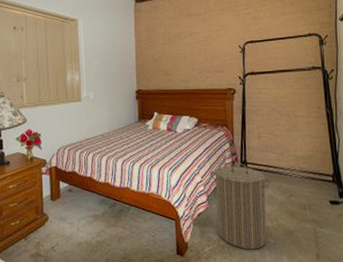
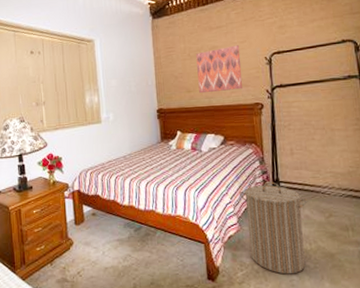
wall art: none [175,33,217,77] -> present [196,45,242,94]

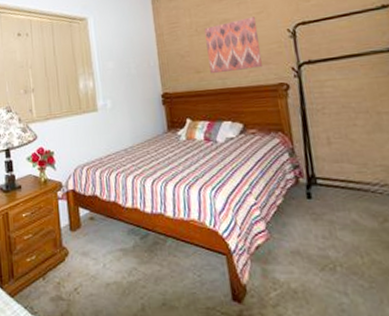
laundry hamper: present [239,181,308,275] -> none [266,178,358,296]

